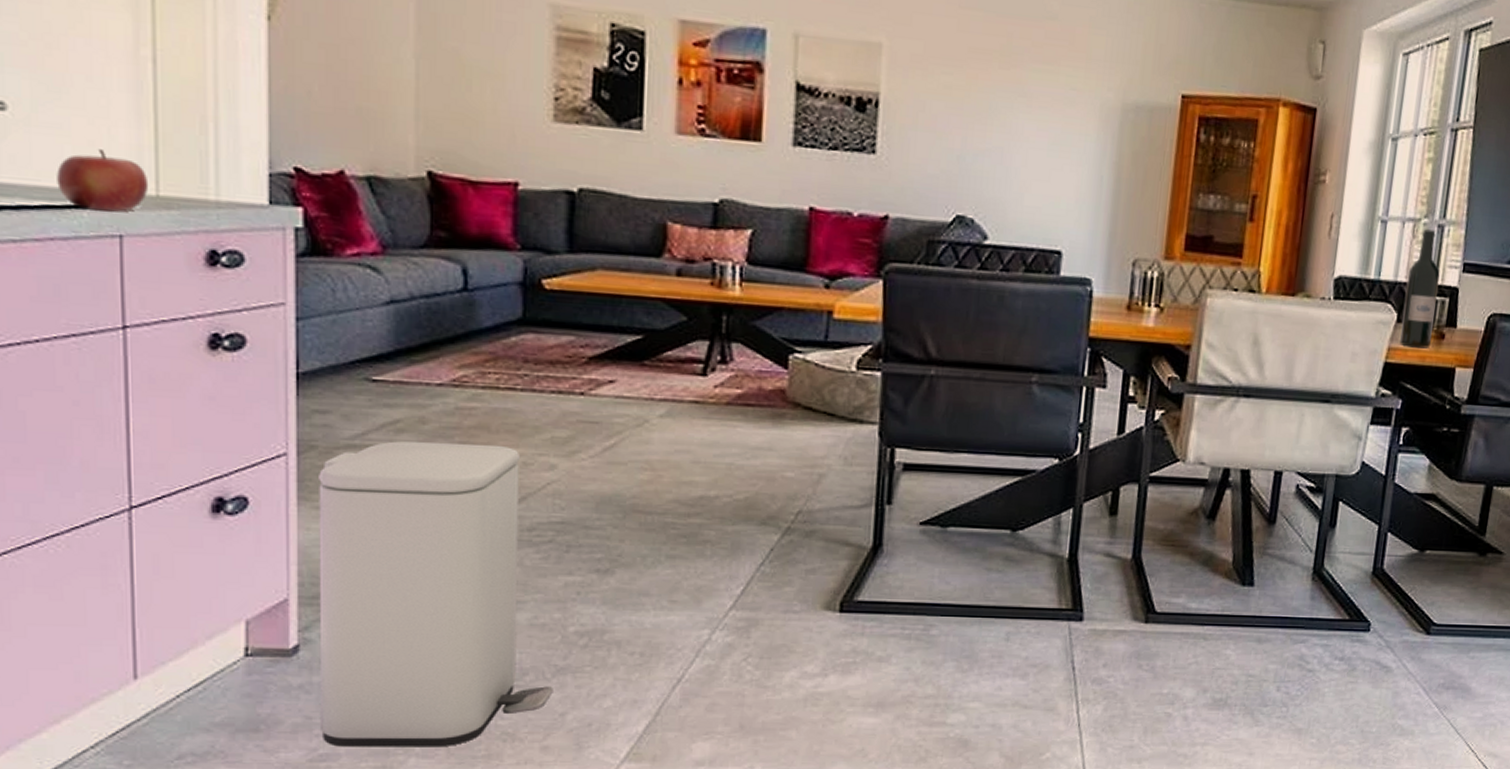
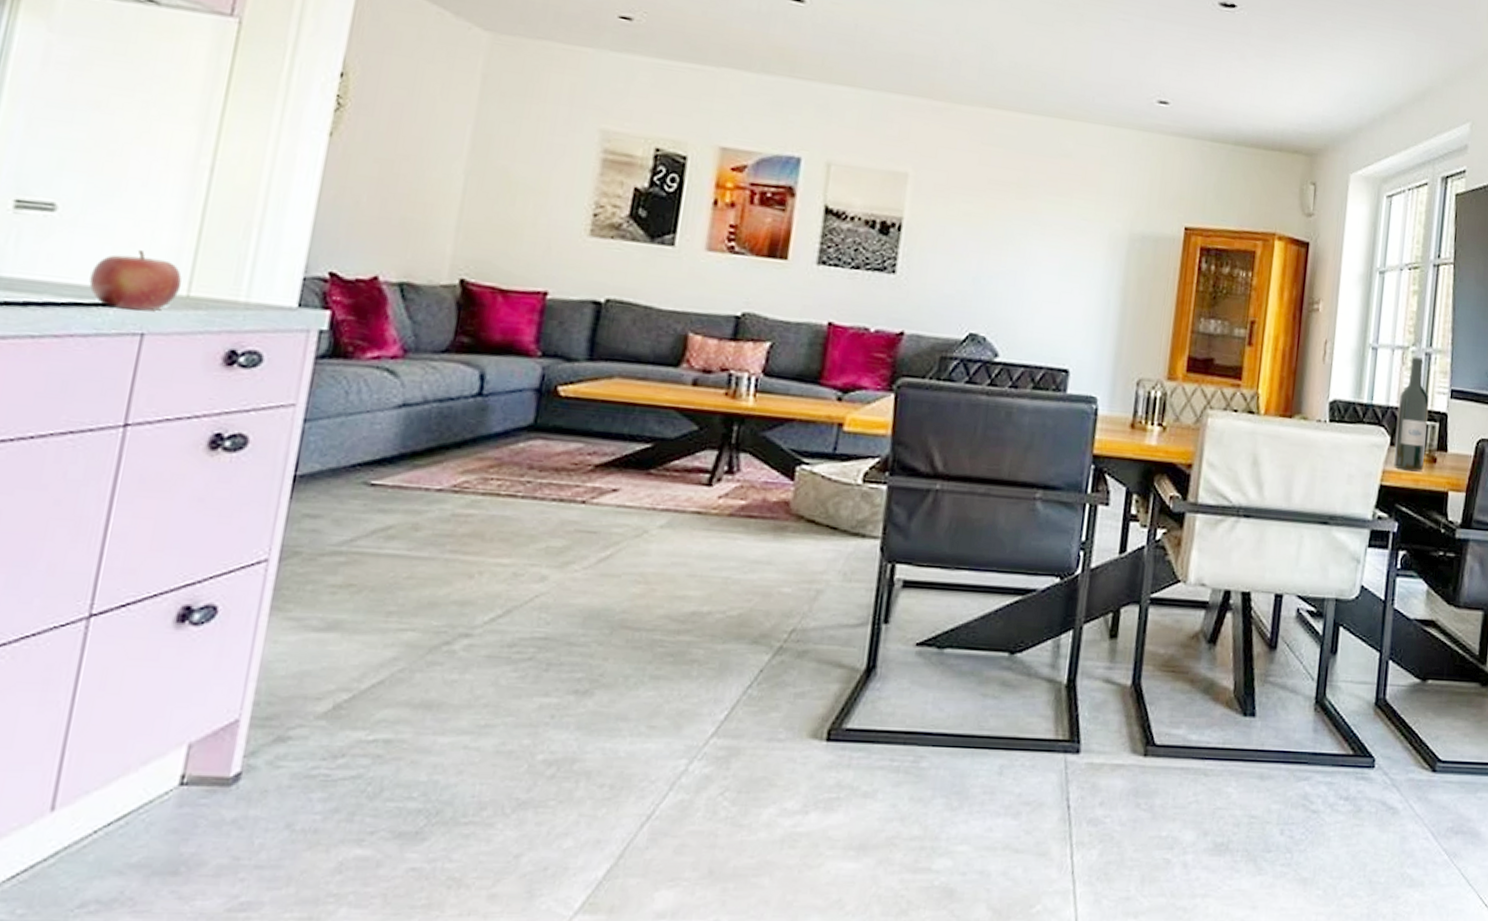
pedal bin: present [319,441,553,748] -> none [247,548,511,895]

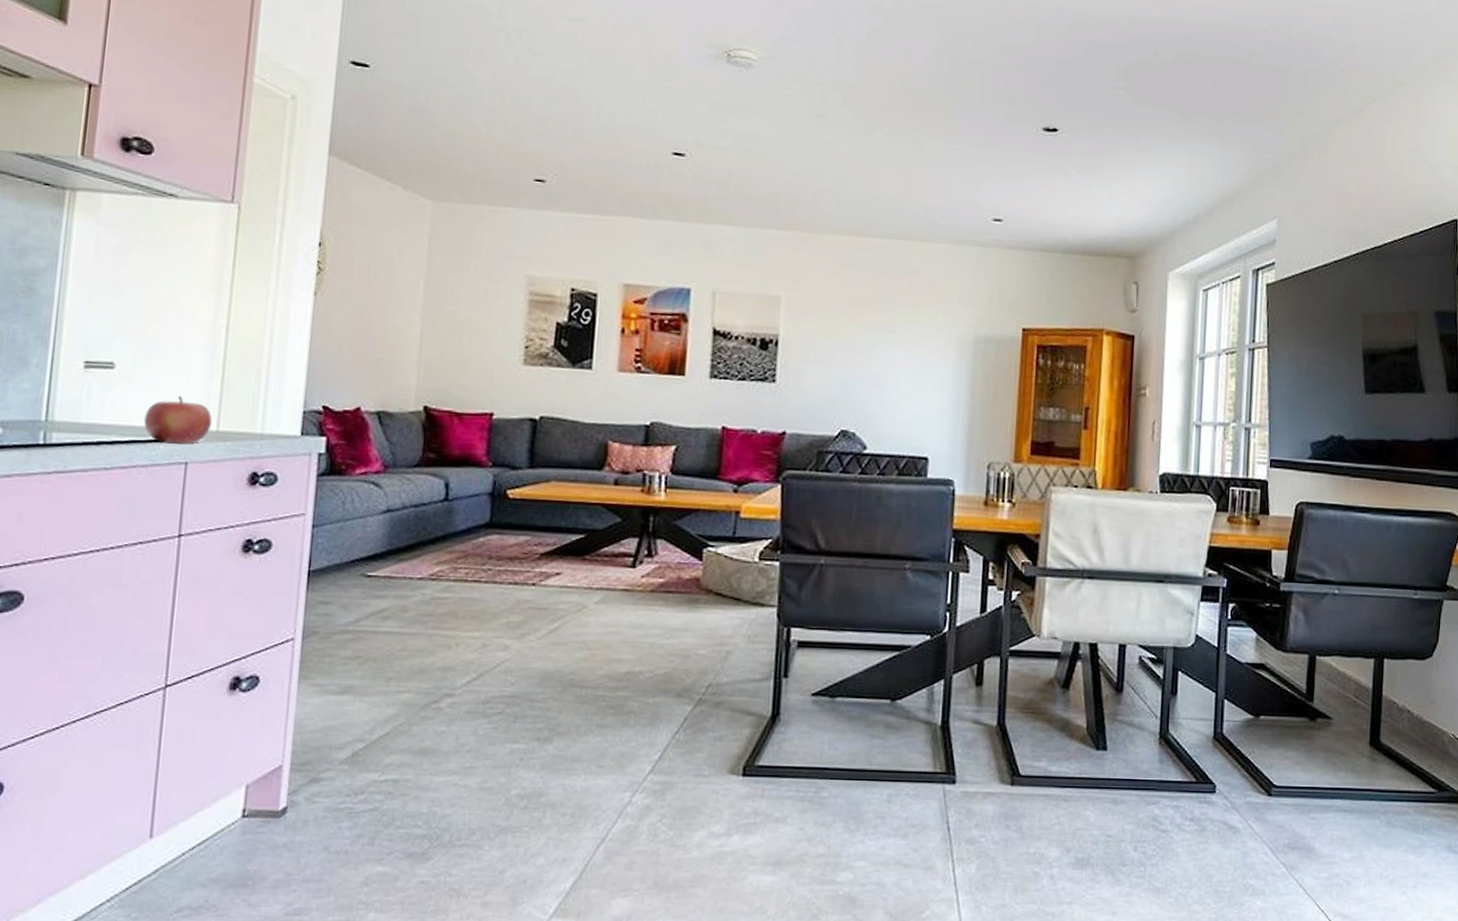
wine bottle: present [1394,357,1429,472] -> none [1221,432,1250,534]

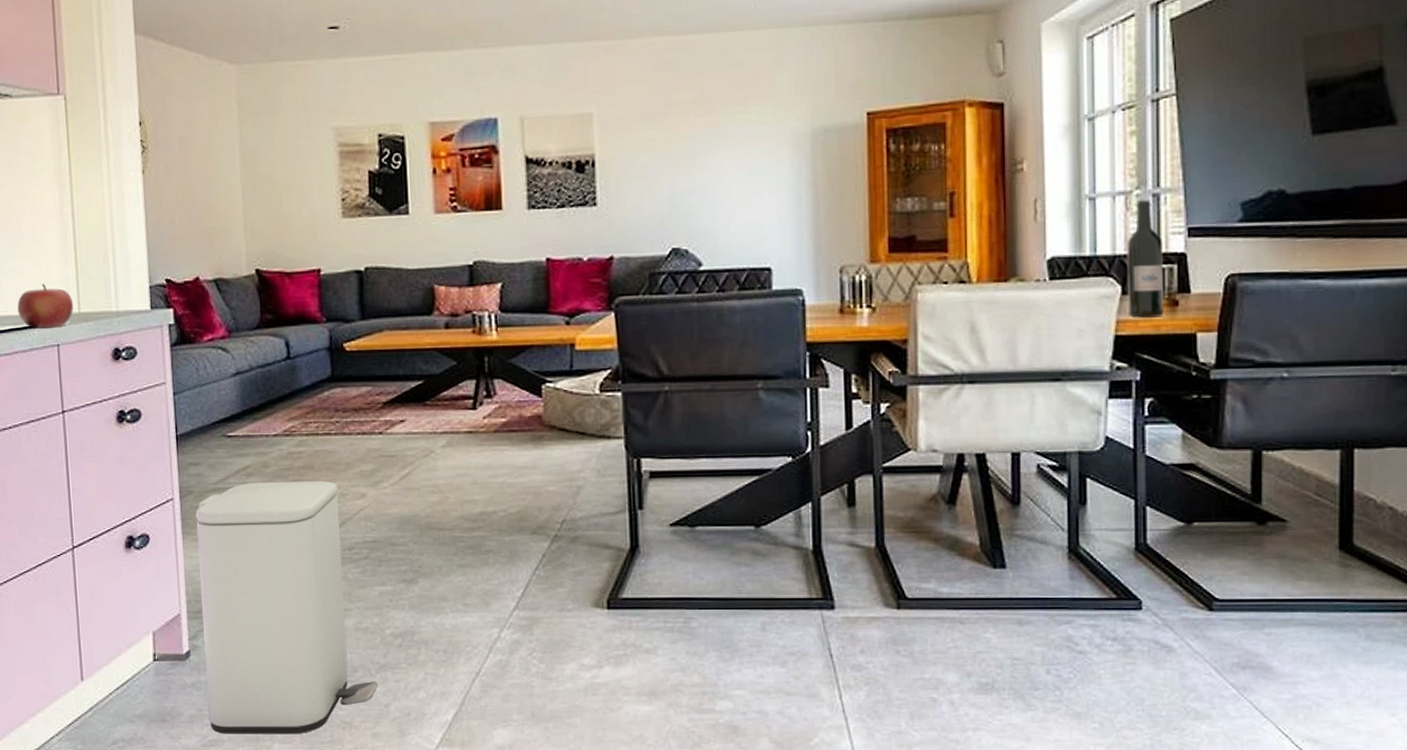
pedal bin: none [298,627,496,903] -> present [195,480,378,734]
wine bottle: none [1221,432,1250,534] -> present [1126,200,1163,318]

